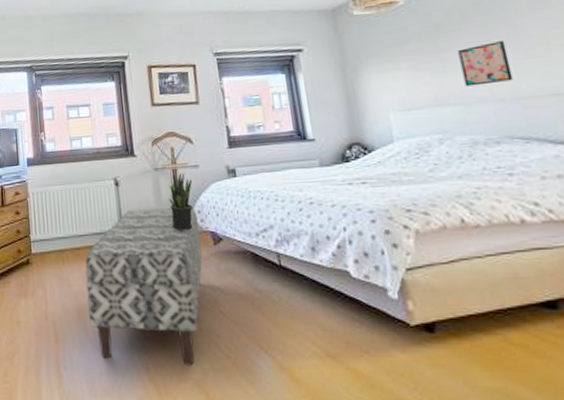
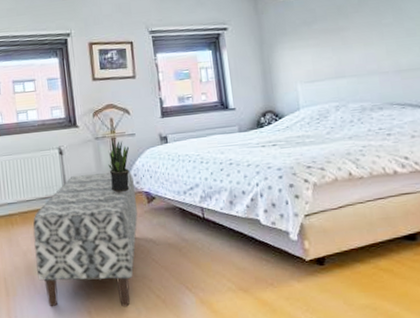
wall art: present [458,41,514,87] -> none [354,22,396,61]

